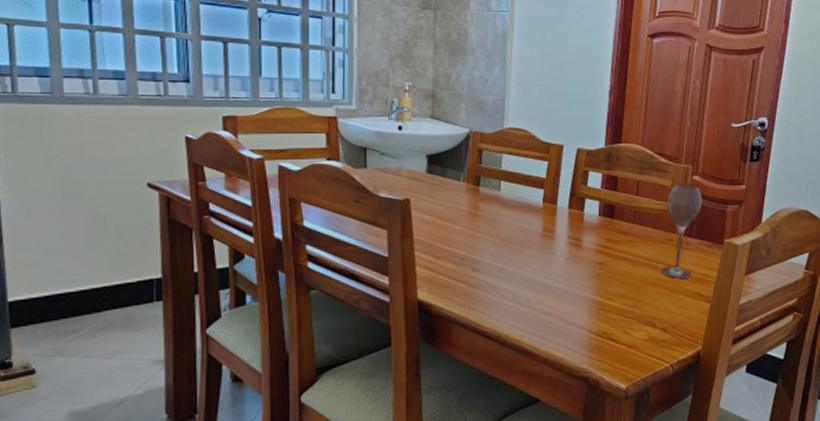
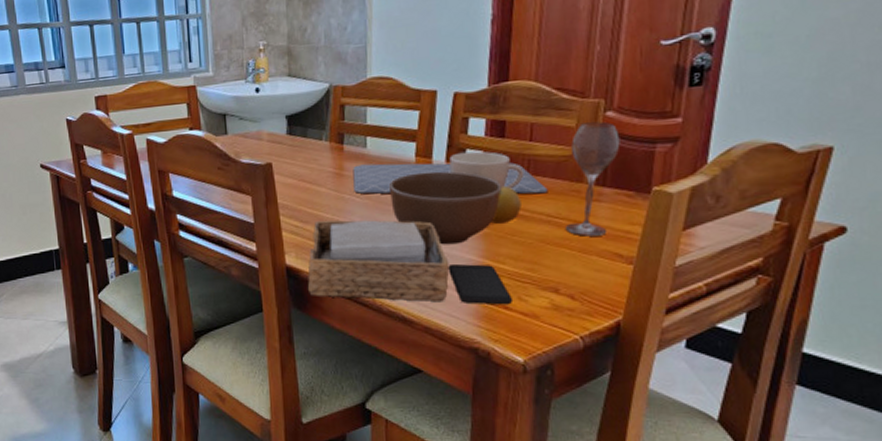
napkin holder: none [437,256,568,336] -> present [307,220,450,303]
placemat: none [487,206,649,241] -> present [353,162,548,195]
bowl: none [518,216,614,283] -> present [388,171,503,245]
mobile phone: none [567,301,618,338] -> present [448,264,512,305]
cup: none [571,201,631,236] -> present [449,151,524,190]
fruit: none [603,233,628,265] -> present [490,187,522,224]

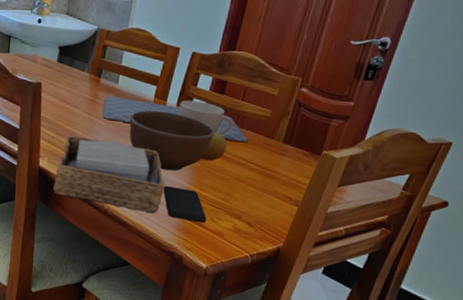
wineglass: present [564,121,620,237] -> none [254,93,307,182]

